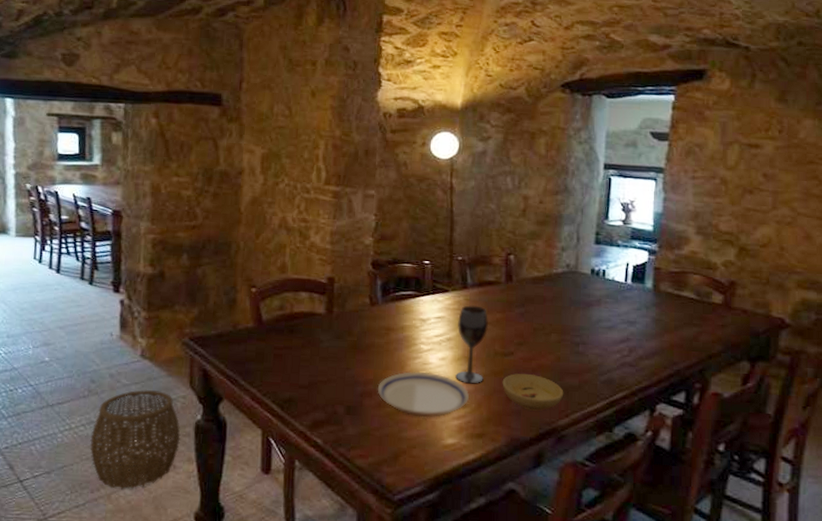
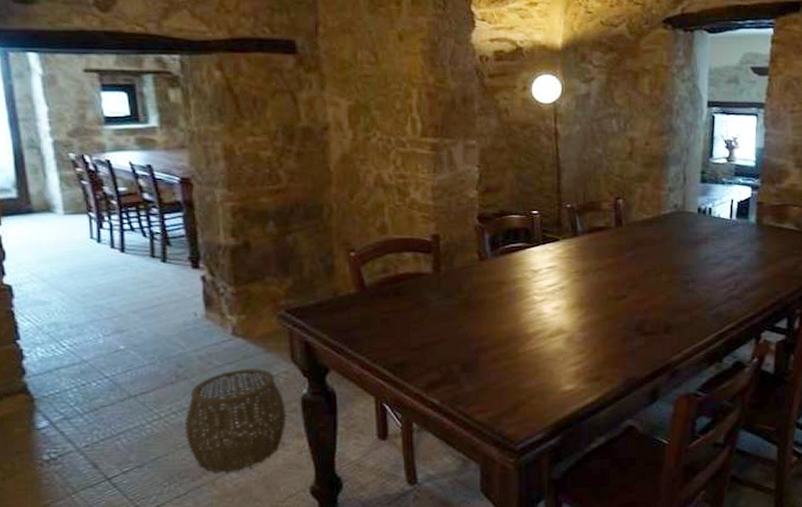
plate: present [377,371,469,418] -> none [492,322,584,368]
wine glass: present [455,305,489,384] -> none [570,252,601,330]
bowl: present [502,373,564,411] -> none [616,315,676,350]

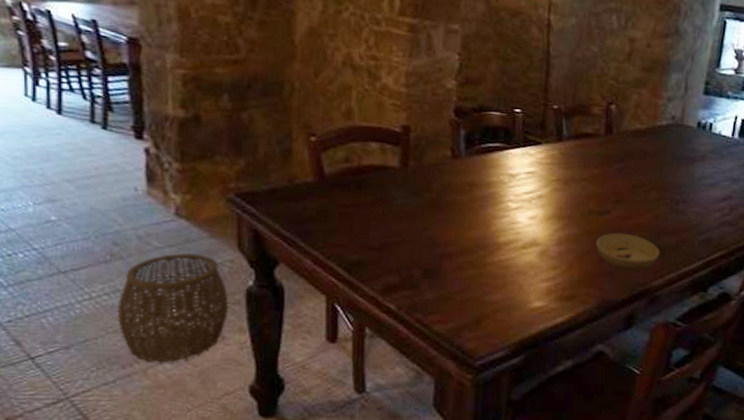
bowl: none [616,315,676,350] -> present [595,233,660,272]

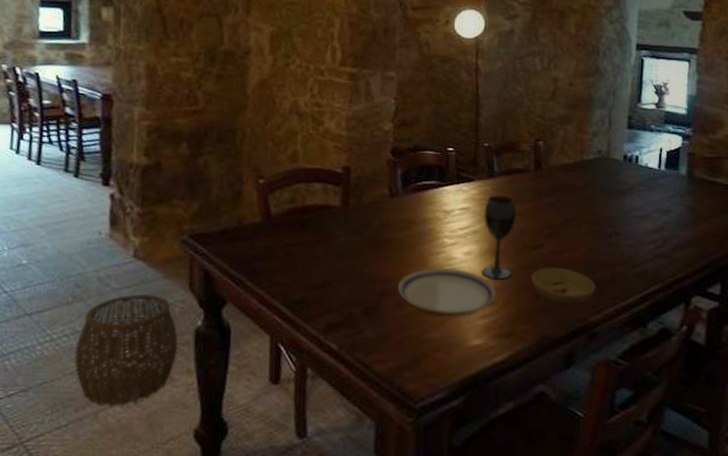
plate: none [458,231,560,281] -> present [397,267,496,318]
wine glass: none [546,159,585,245] -> present [482,195,517,280]

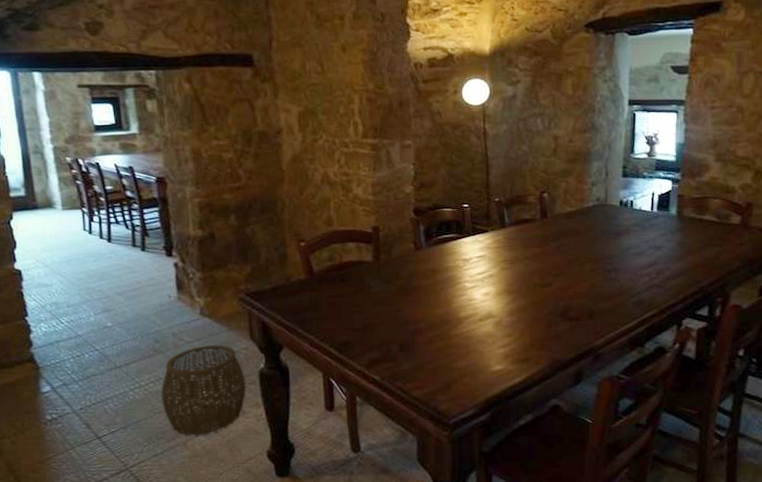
plate: present [397,267,496,318] -> none [427,307,512,349]
wine glass: present [482,195,517,280] -> none [498,243,528,315]
bowl: present [531,267,596,307] -> none [542,301,599,334]

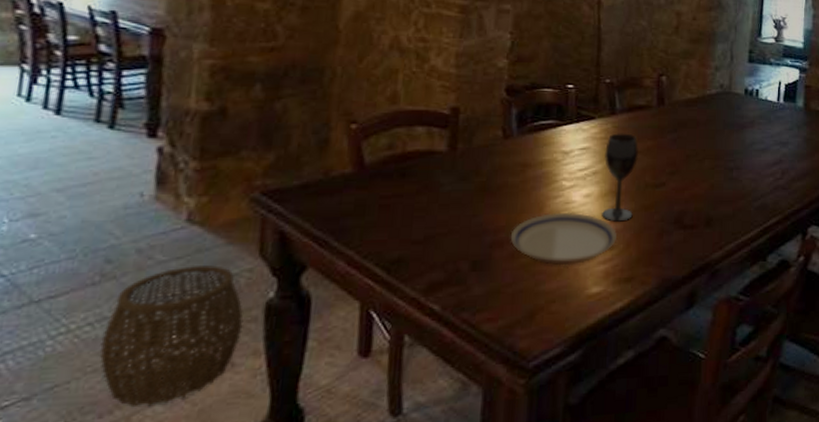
plate: none [427,307,512,349] -> present [510,212,617,266]
wine glass: none [498,243,528,315] -> present [602,133,639,222]

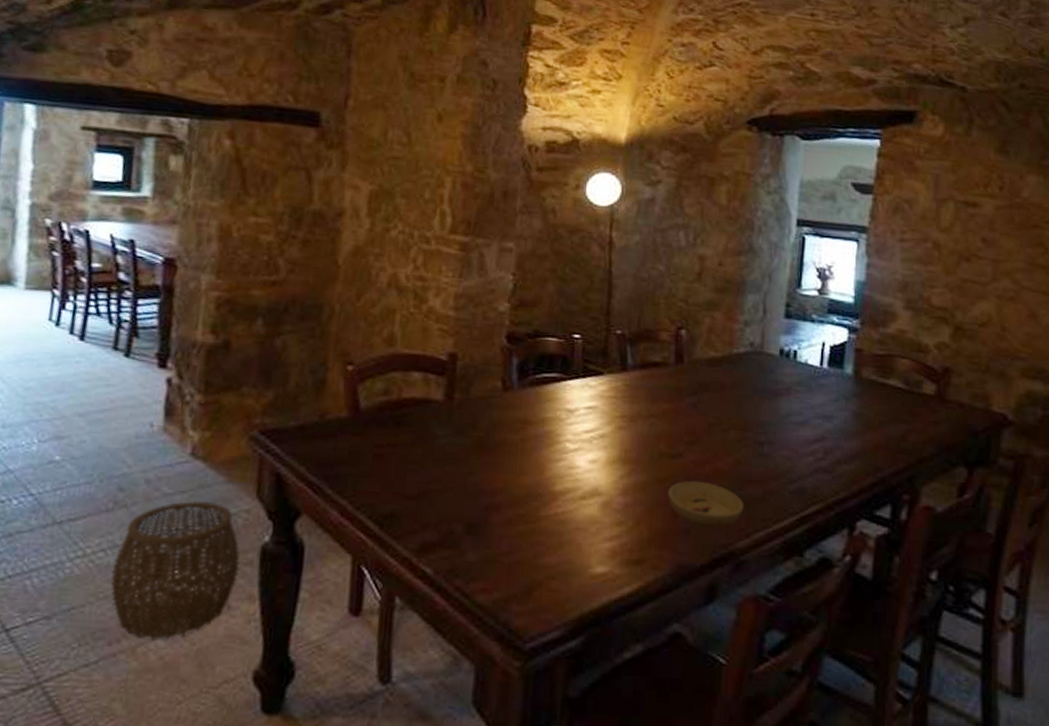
plate: present [510,212,617,266] -> none [508,477,625,539]
wine glass: present [602,133,639,222] -> none [609,392,653,495]
bowl: none [653,205,718,246] -> present [667,480,744,530]

